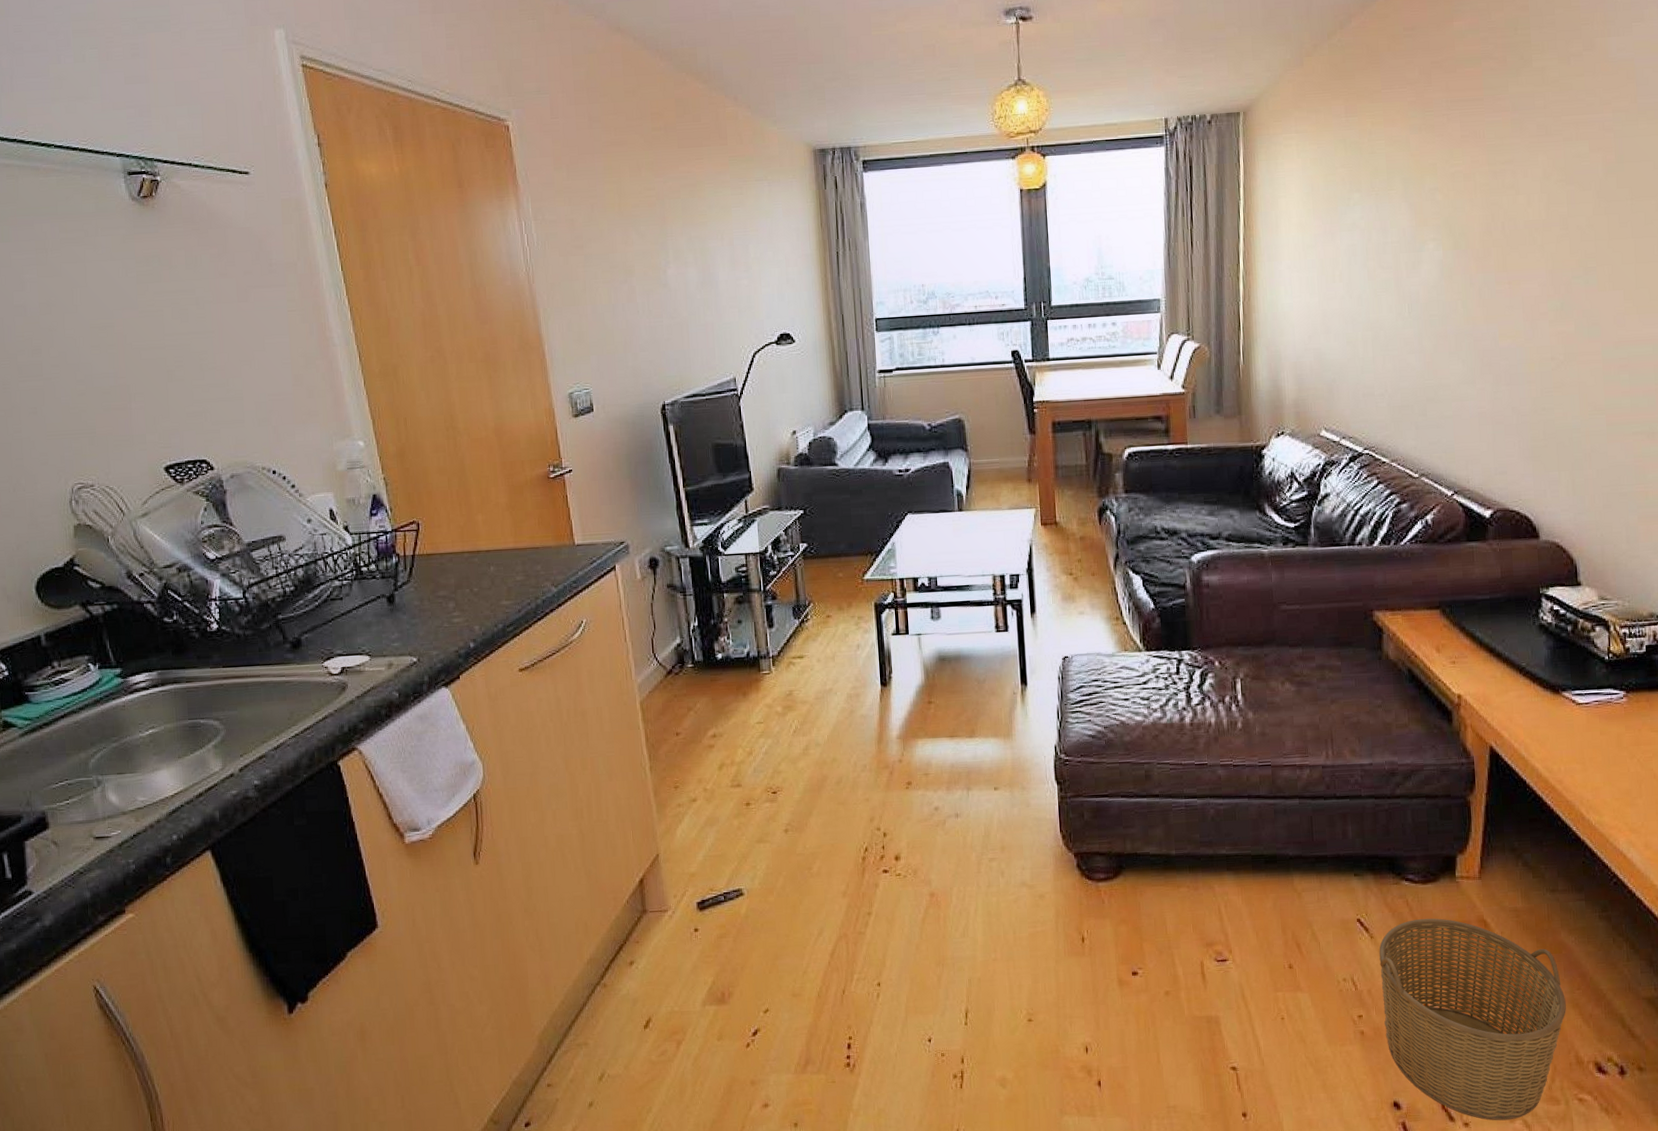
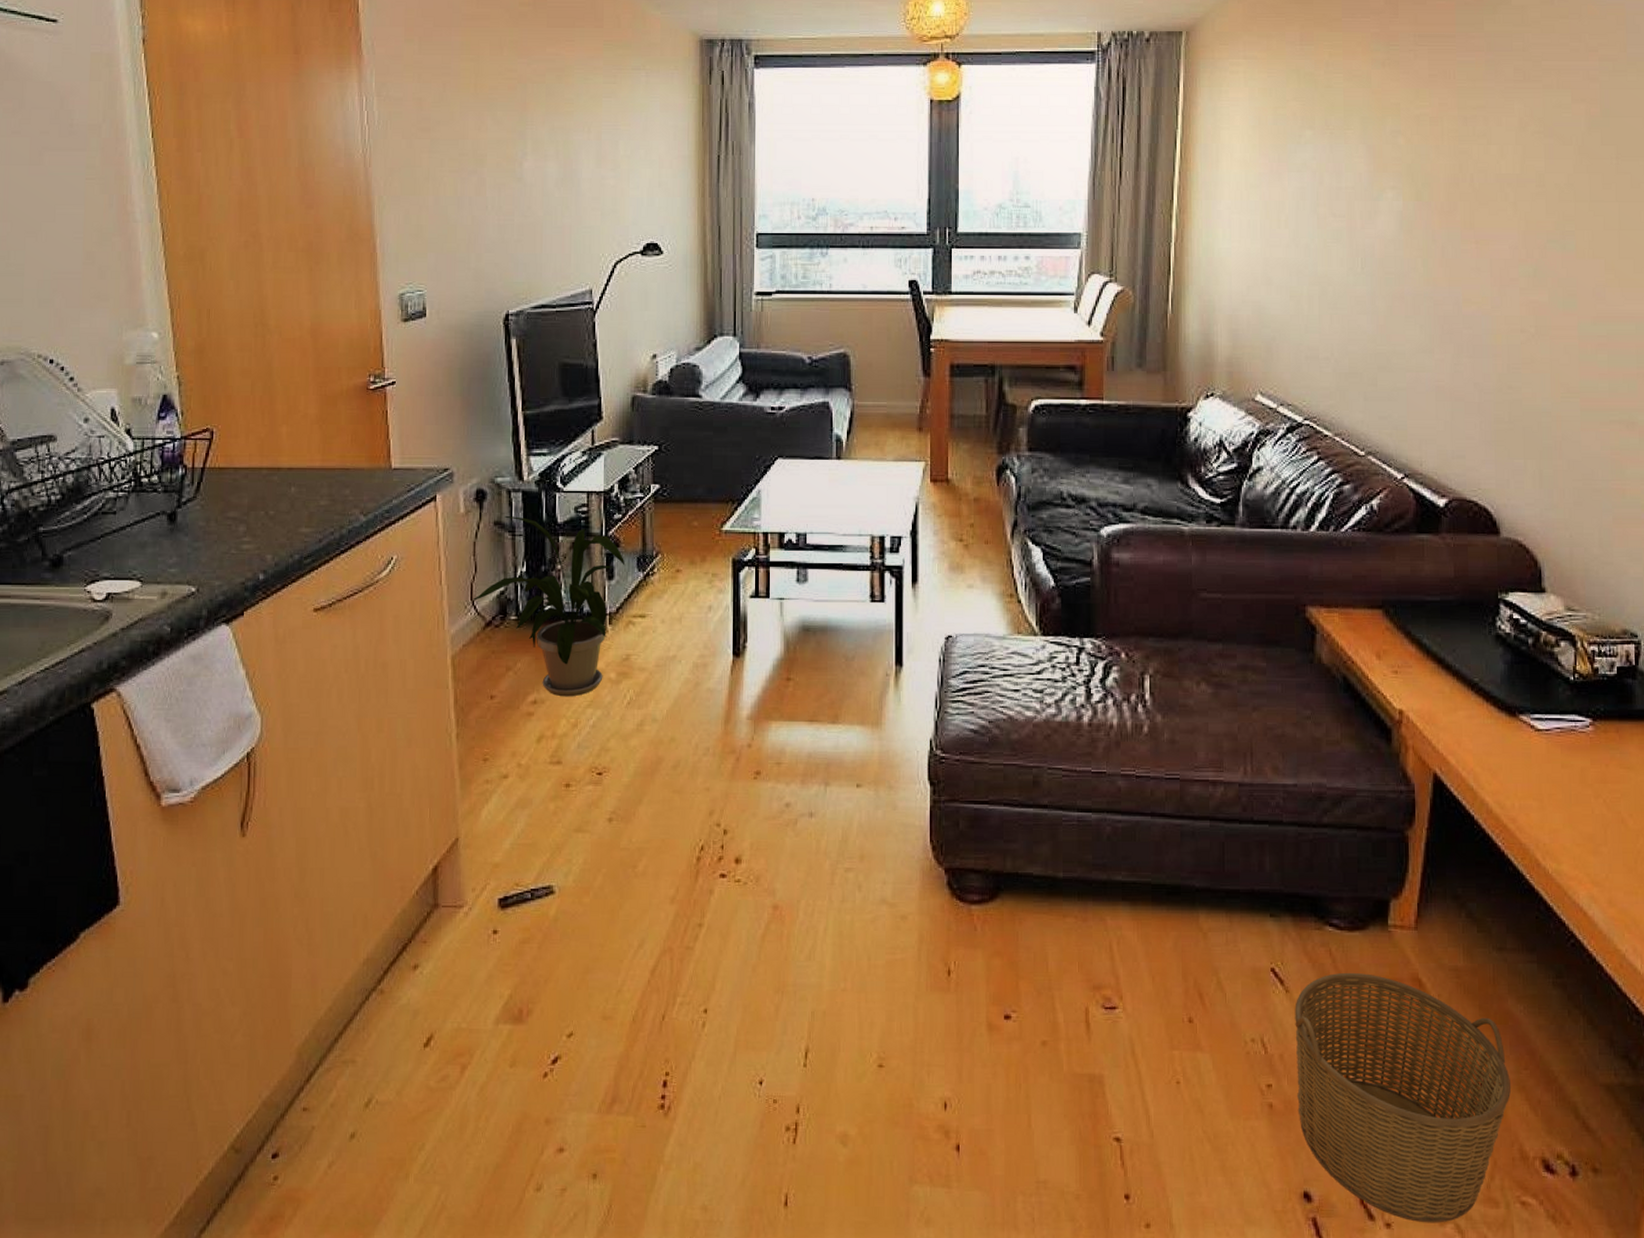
house plant: none [653,578,783,730] -> present [472,515,625,697]

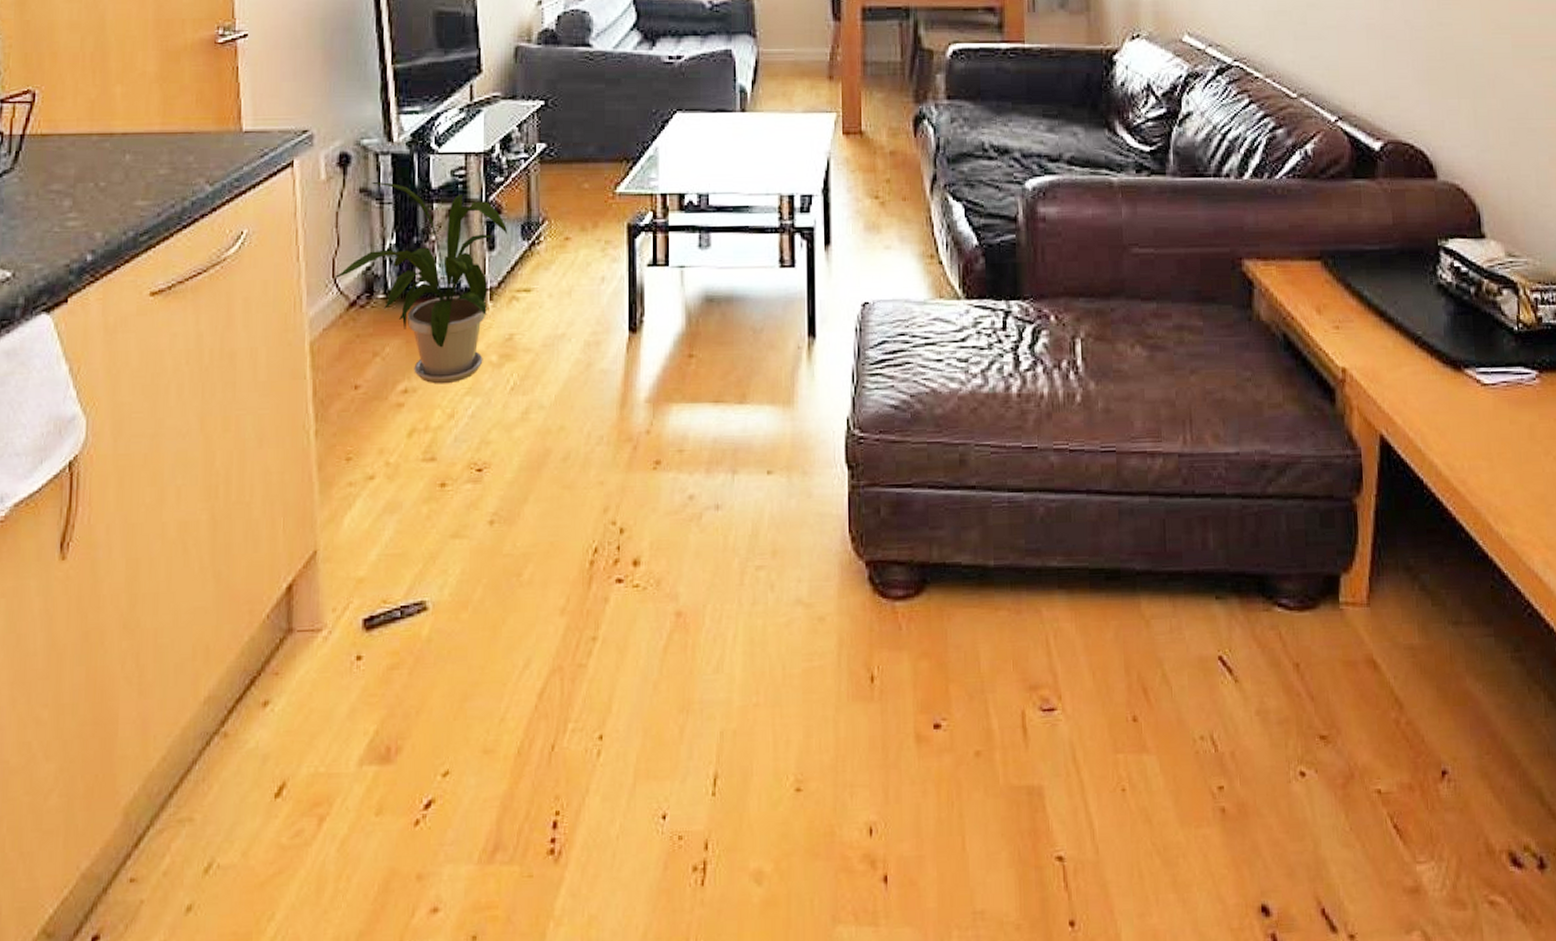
basket: present [1295,972,1512,1223] -> none [1245,656,1474,932]

